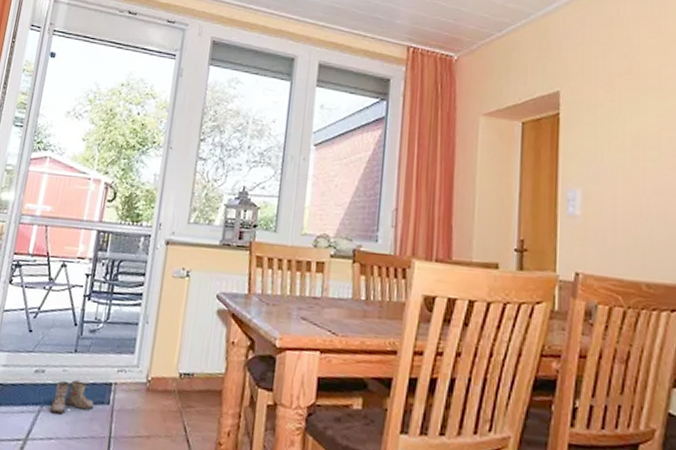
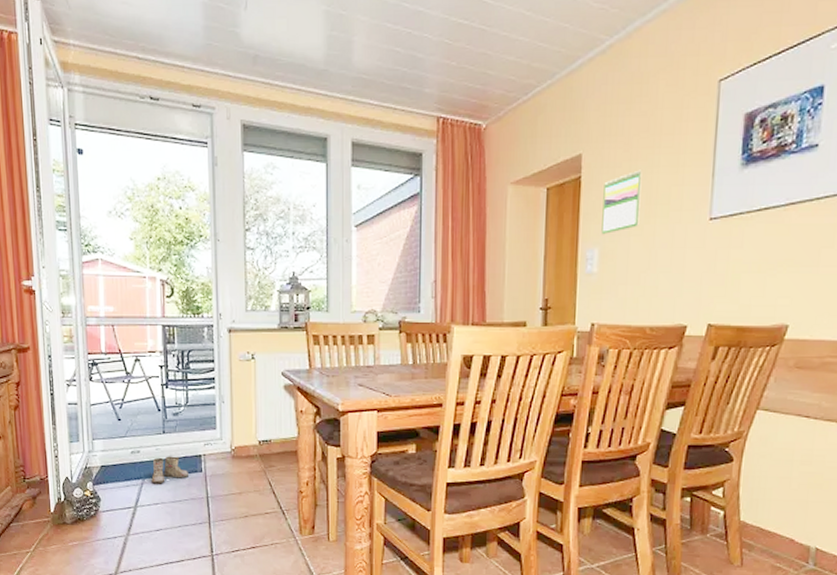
calendar: none [584,111,627,176] -> present [601,170,642,235]

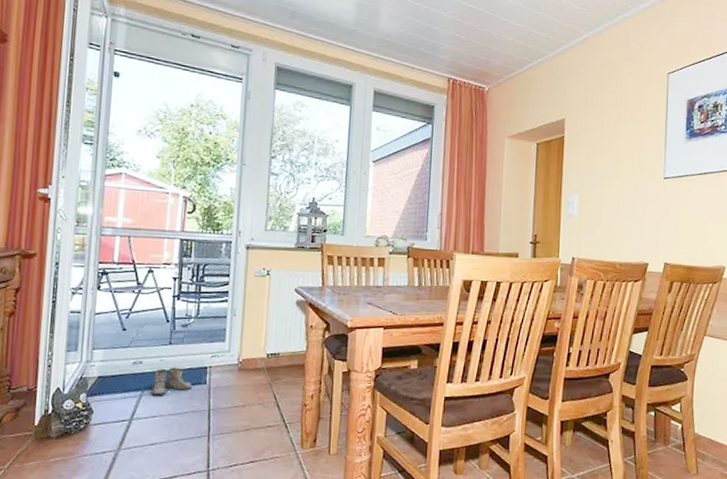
calendar: present [601,170,642,235] -> none [580,135,612,185]

